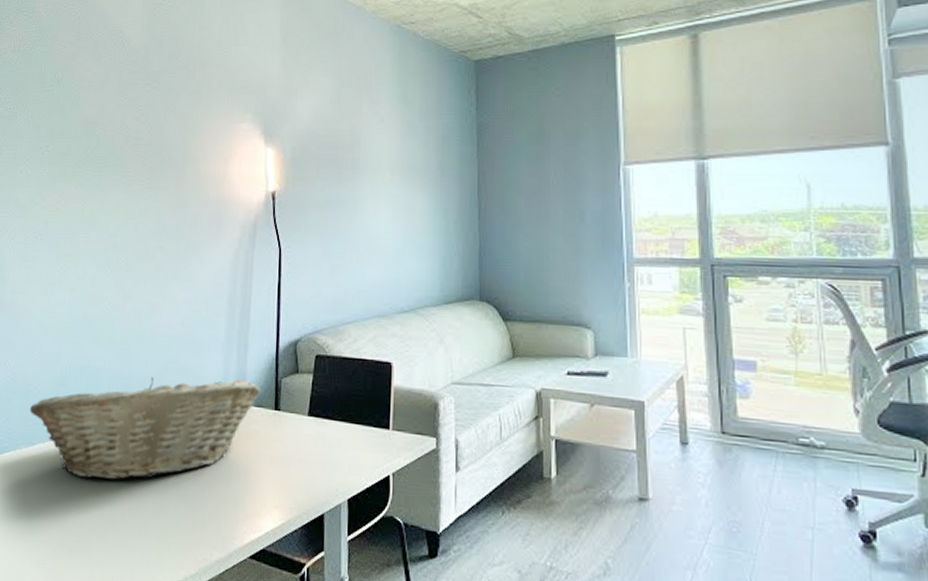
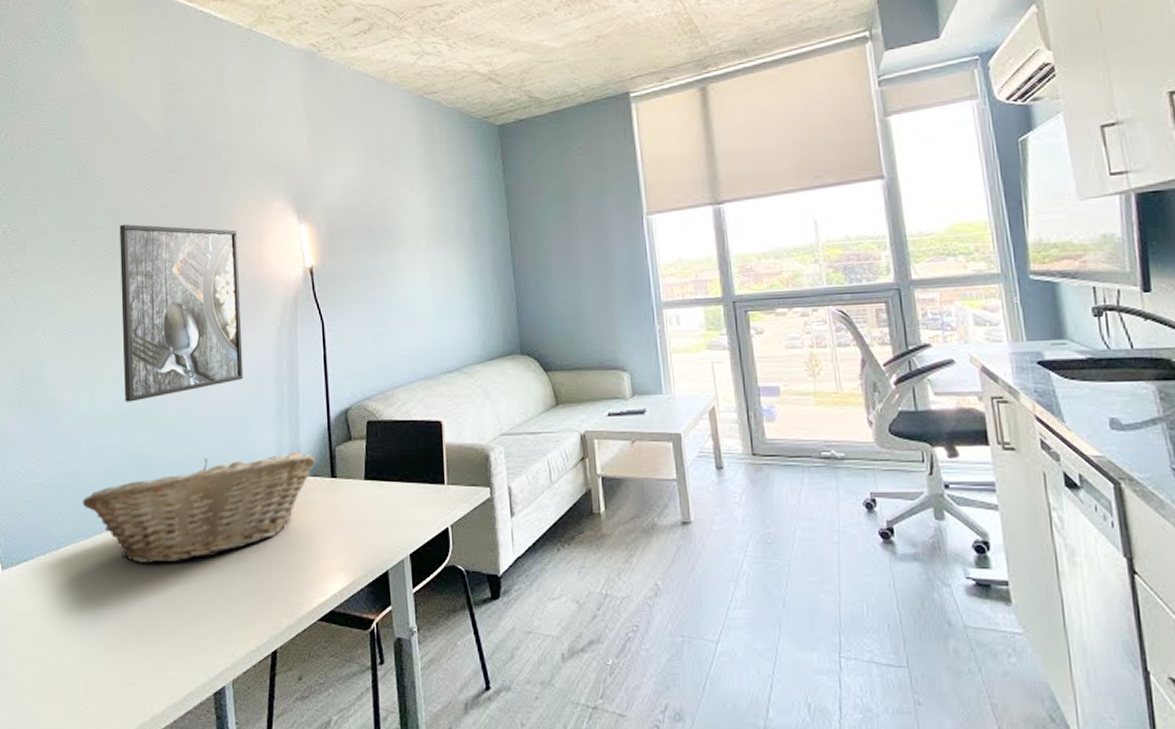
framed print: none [80,134,204,313] -> present [119,224,243,402]

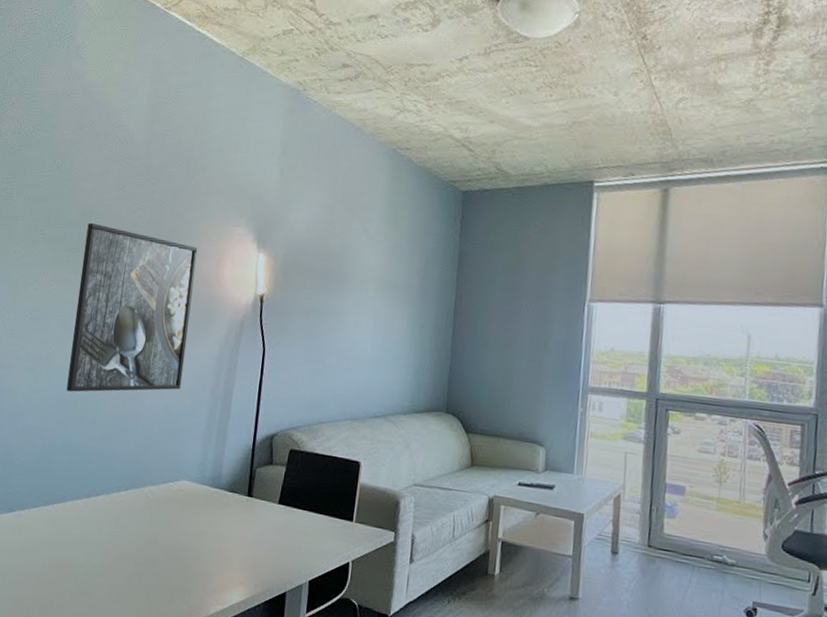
fruit basket: present [82,452,316,563] -> none [11,456,236,549]

